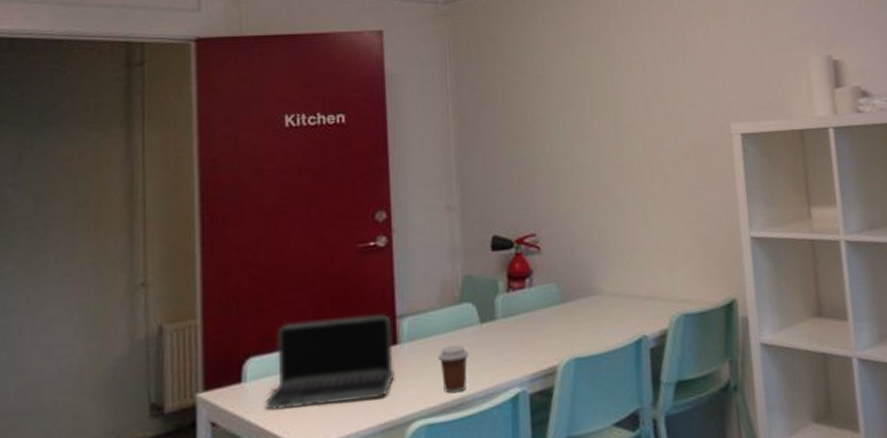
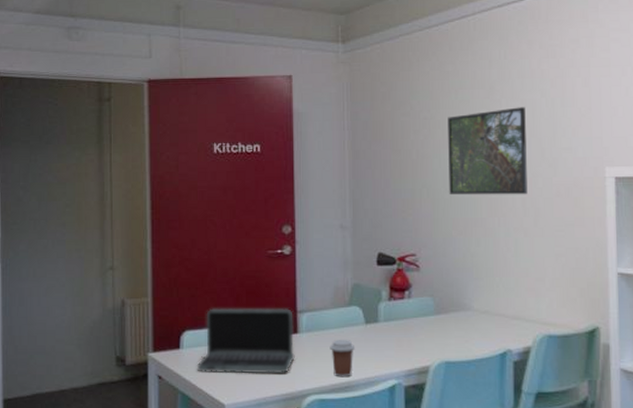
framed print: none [564,61,654,162] -> present [448,107,528,195]

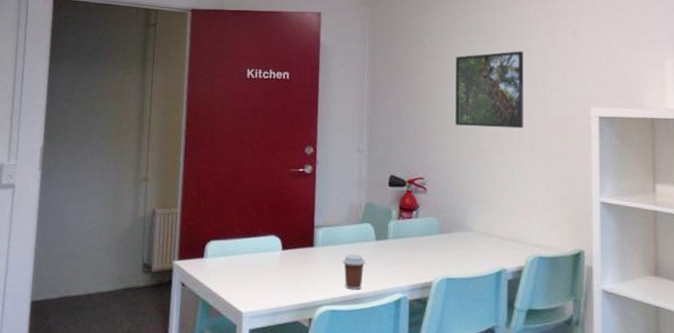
laptop: present [196,308,295,374] -> none [218,220,311,285]

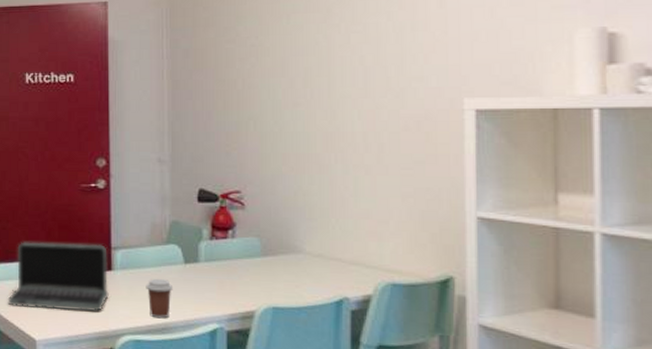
laptop: none [218,220,311,285] -> present [7,242,109,312]
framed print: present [455,51,523,129] -> none [278,32,370,129]

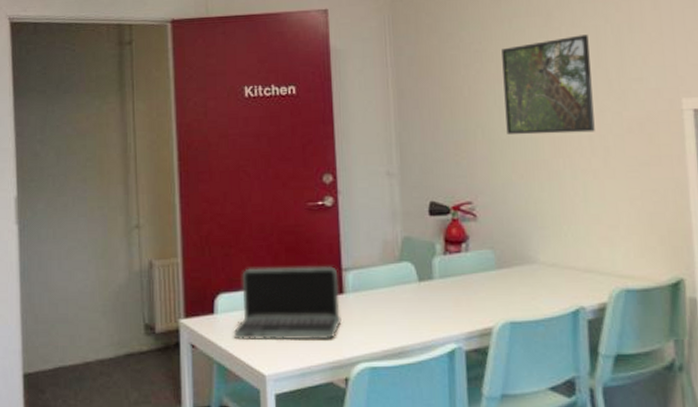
coffee cup: present [146,279,174,319] -> none [379,300,409,342]
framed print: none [278,32,370,129] -> present [501,35,595,135]

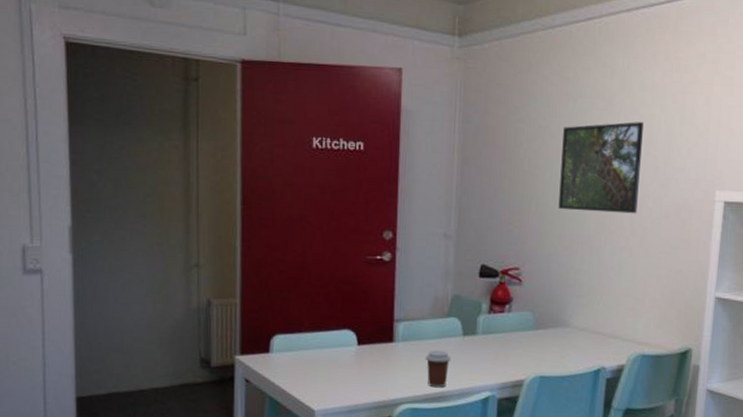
laptop: present [233,266,342,341] -> none [286,313,390,383]
coffee cup: none [379,300,409,342] -> present [425,350,452,388]

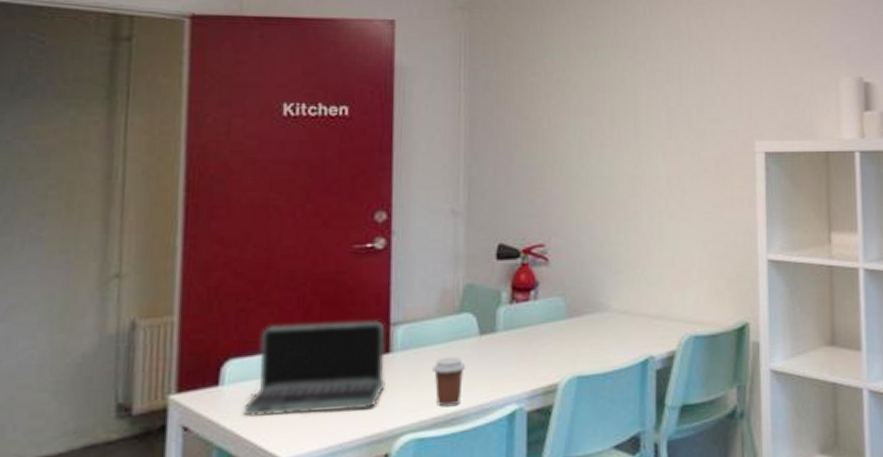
laptop: none [286,313,390,383] -> present [243,321,386,417]
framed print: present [558,122,644,214] -> none [585,71,673,172]

